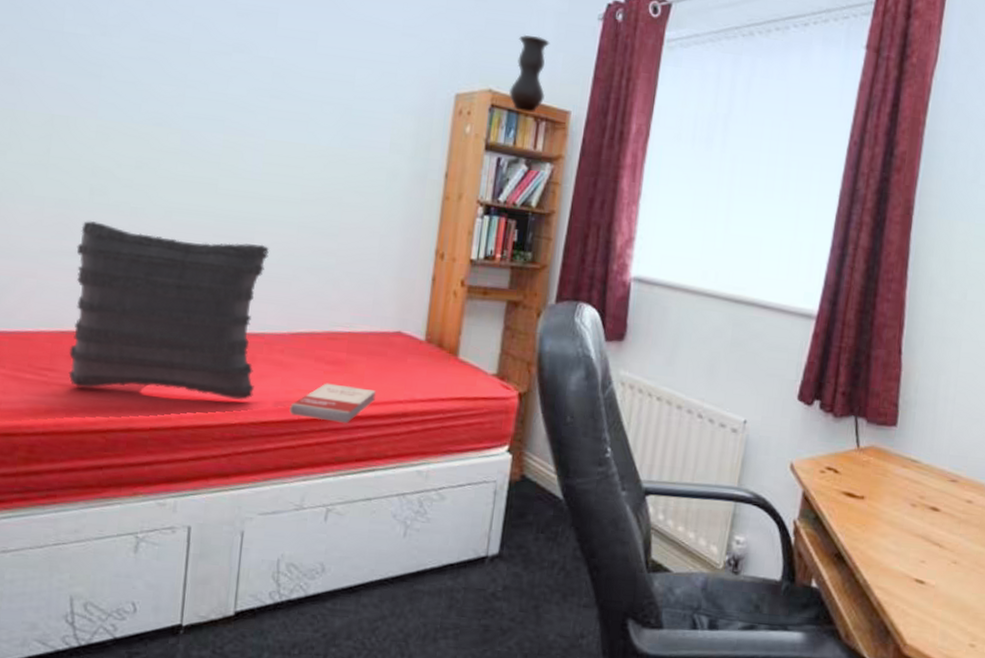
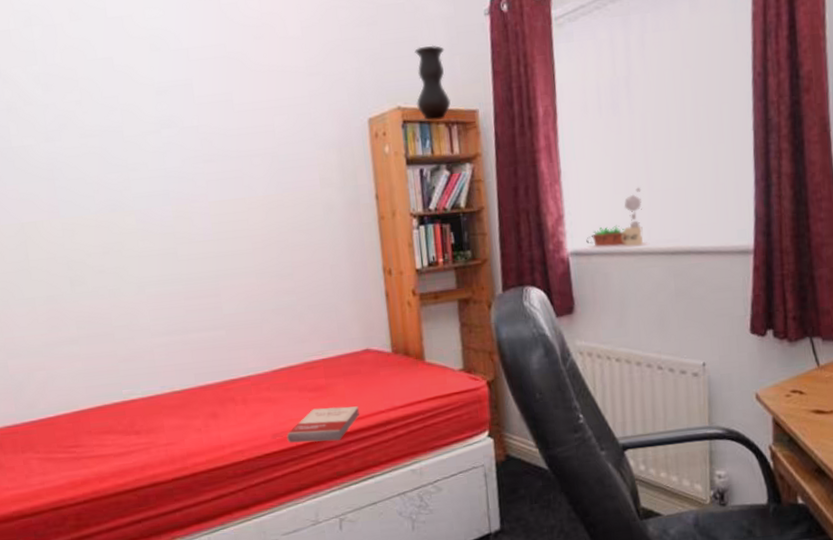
pillow: present [68,221,269,401] -> none [71,297,253,457]
succulent plant: none [649,227,718,289] -> present [584,187,650,250]

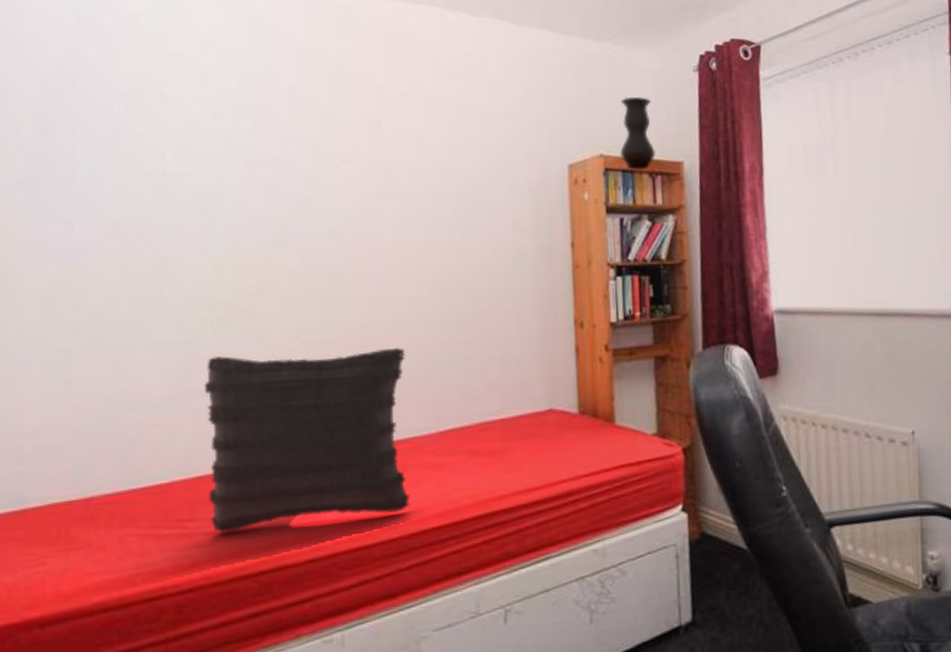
pillow: none [71,297,253,457] -> present [204,347,410,533]
book: present [286,406,360,443] -> none [450,474,537,518]
succulent plant: present [584,187,650,250] -> none [790,246,857,309]

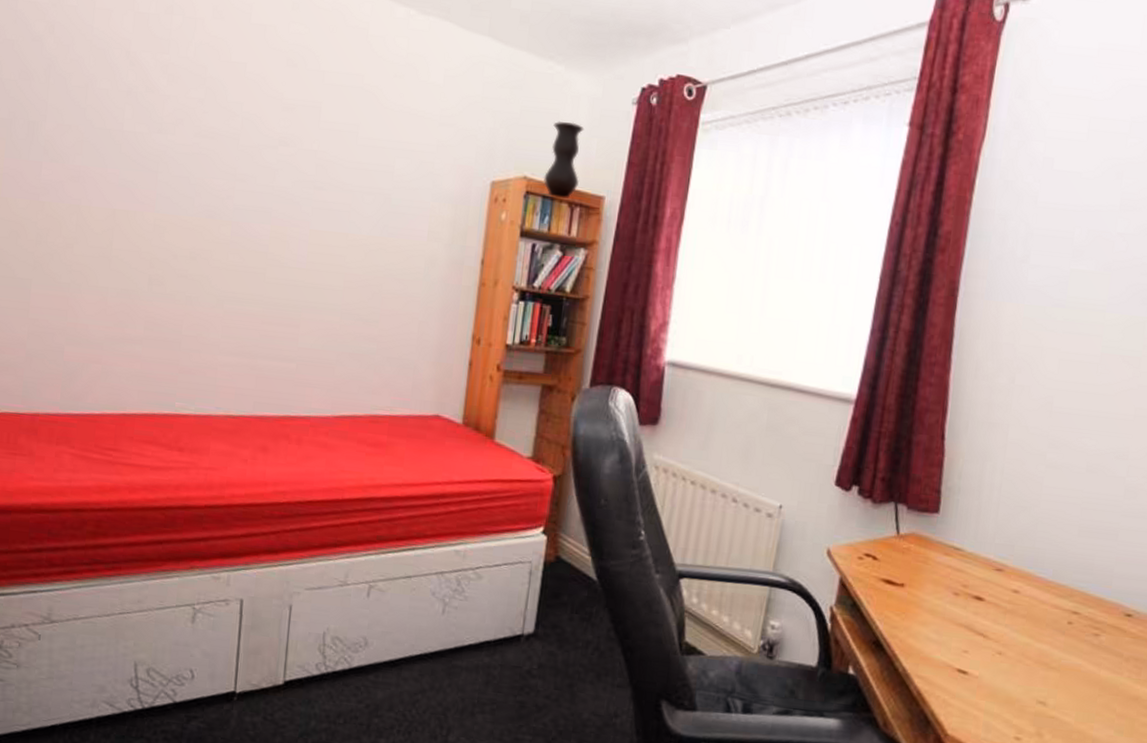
pillow: present [204,347,410,533] -> none [131,309,314,481]

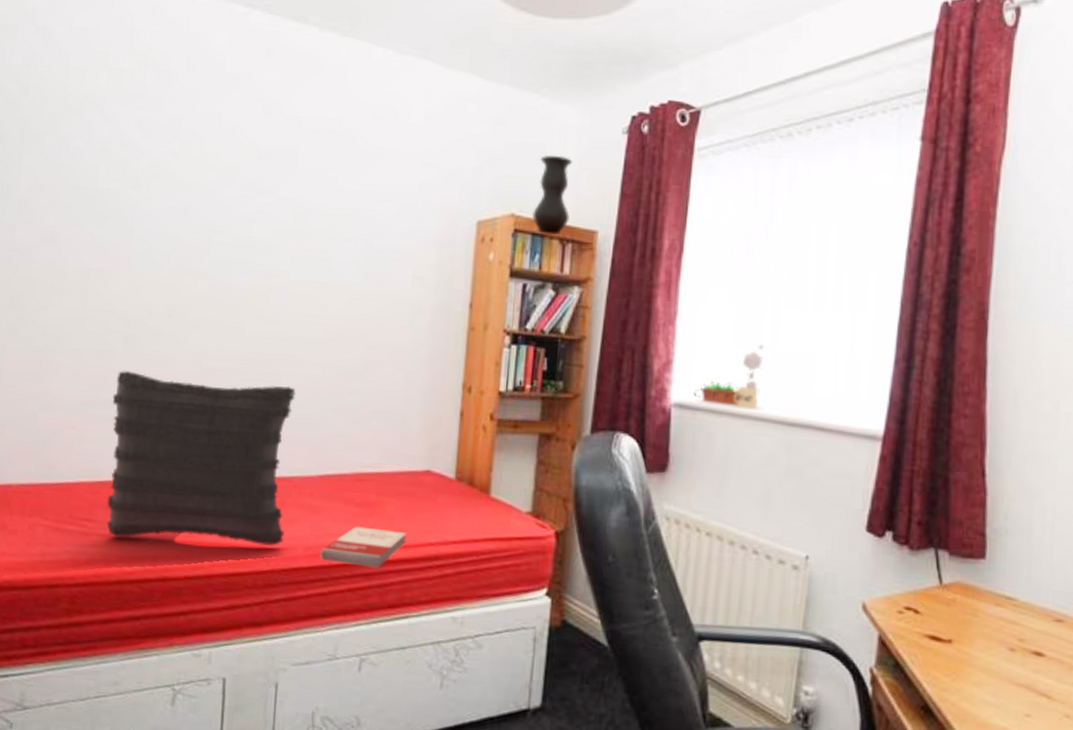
pillow: none [131,309,314,481] -> present [106,371,296,547]
book: none [334,464,415,503] -> present [320,526,406,568]
succulent plant: none [683,310,754,373] -> present [690,344,765,412]

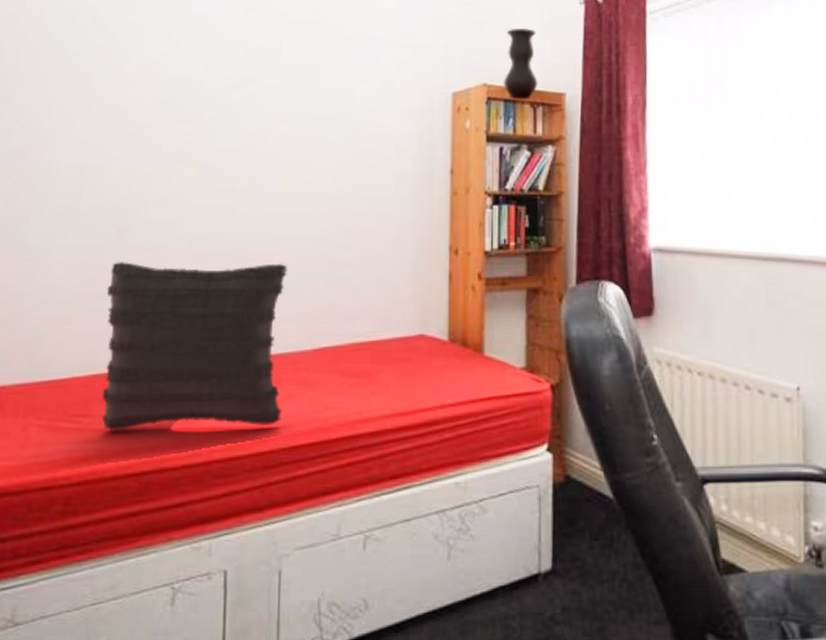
book: present [320,526,406,568] -> none [318,397,404,438]
succulent plant: present [690,344,765,412] -> none [668,185,740,250]

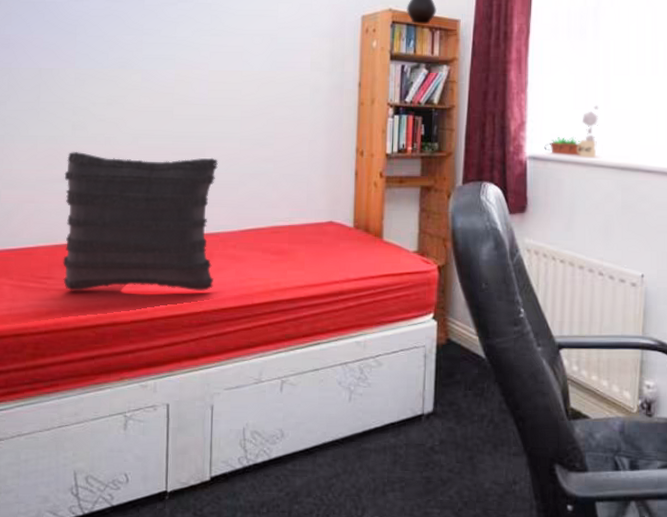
succulent plant: none [668,185,740,250] -> present [542,105,602,160]

